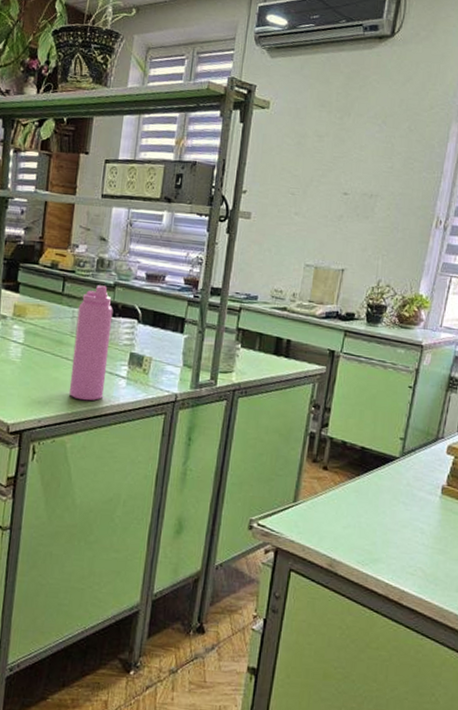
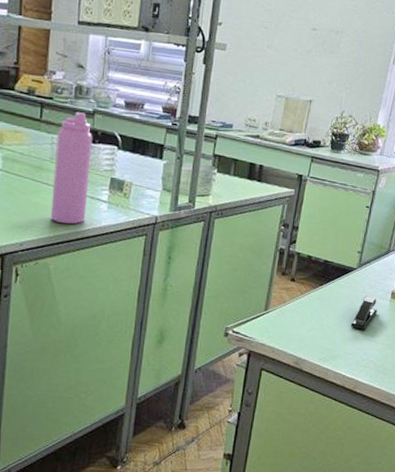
stapler: none [393,489,426,531] -> present [350,295,378,331]

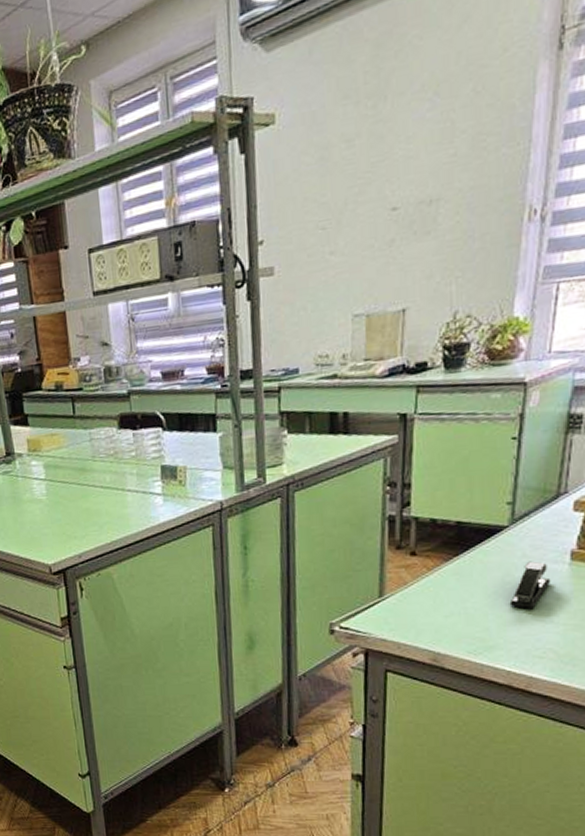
water bottle: present [50,112,93,225] -> none [94,397,142,527]

